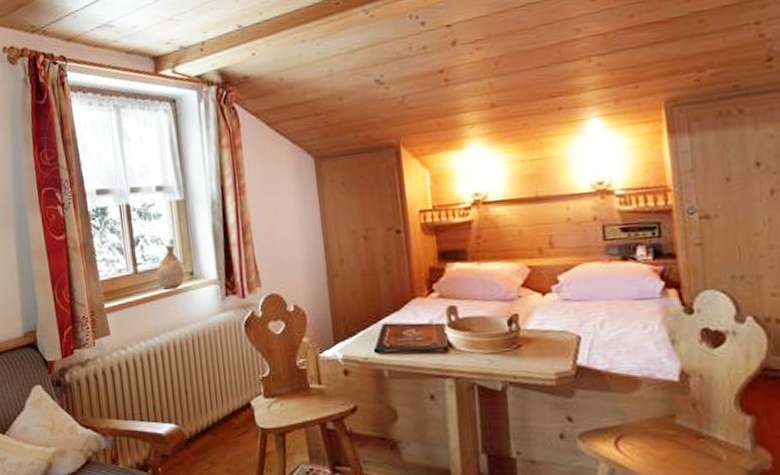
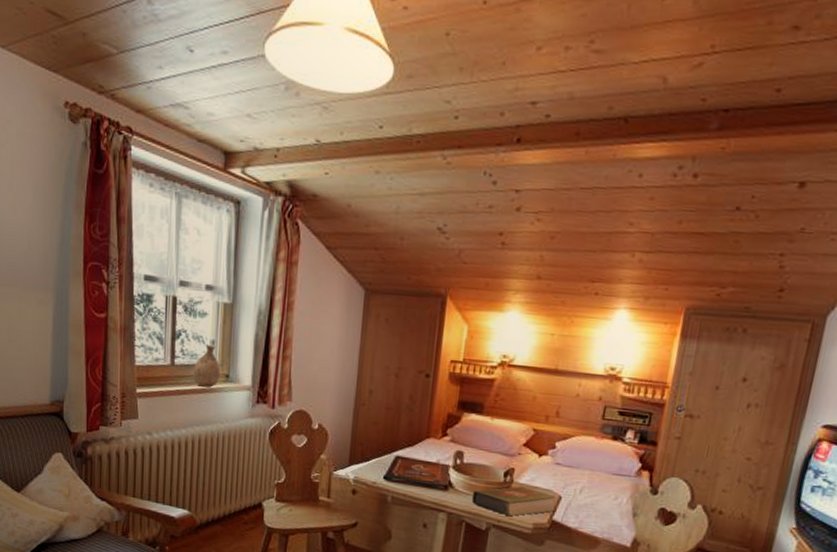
book: none [477,332,577,370] -> present [471,486,557,517]

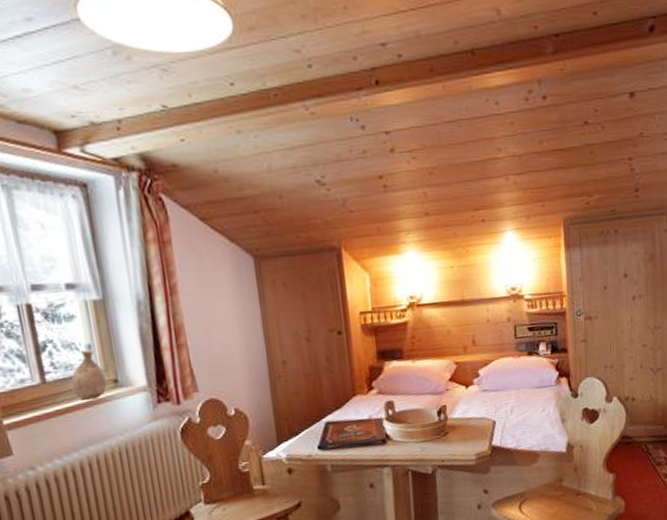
book: present [471,486,557,517] -> none [411,420,493,454]

